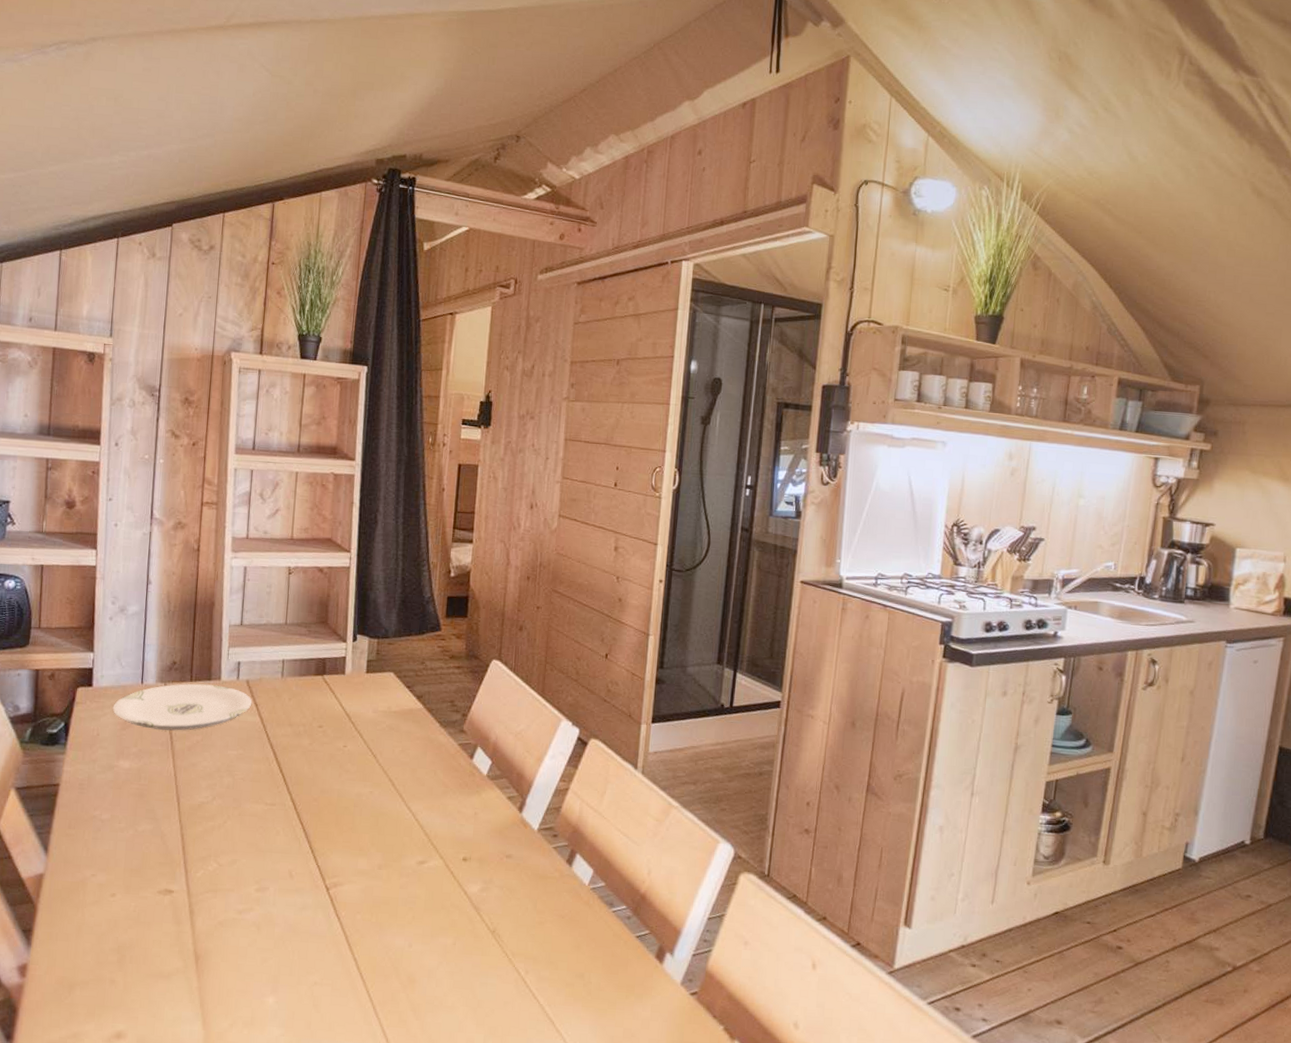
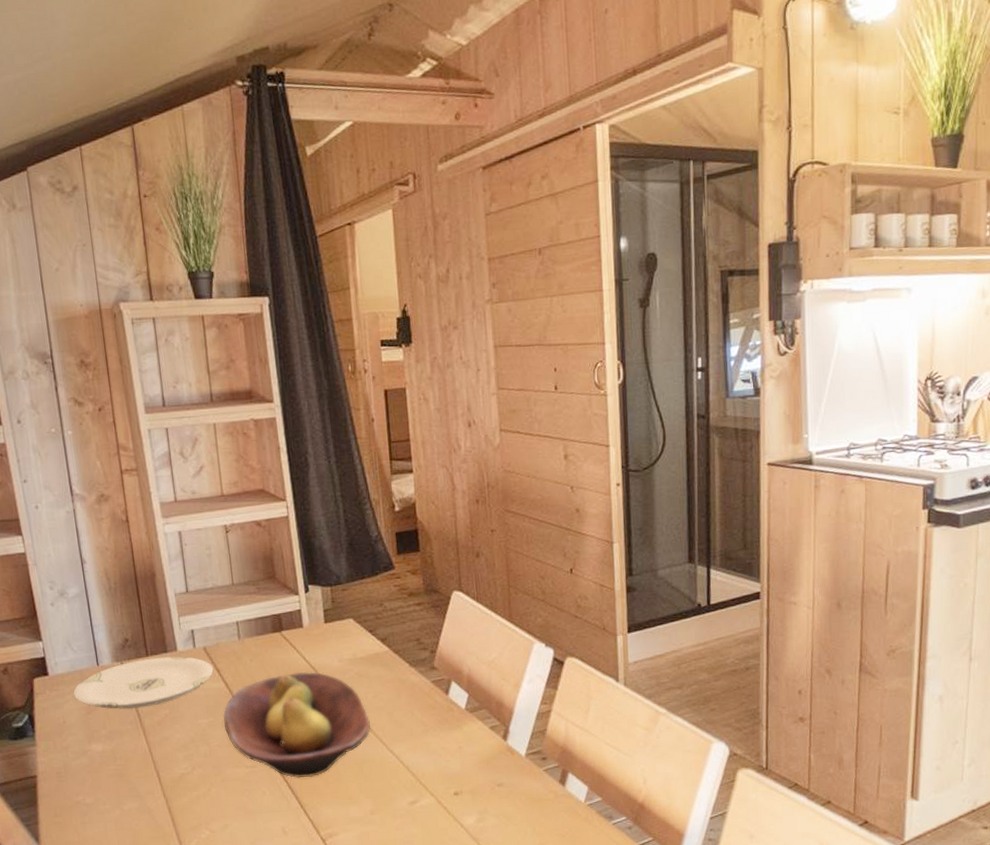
fruit bowl: none [251,717,393,824] -> present [222,671,372,778]

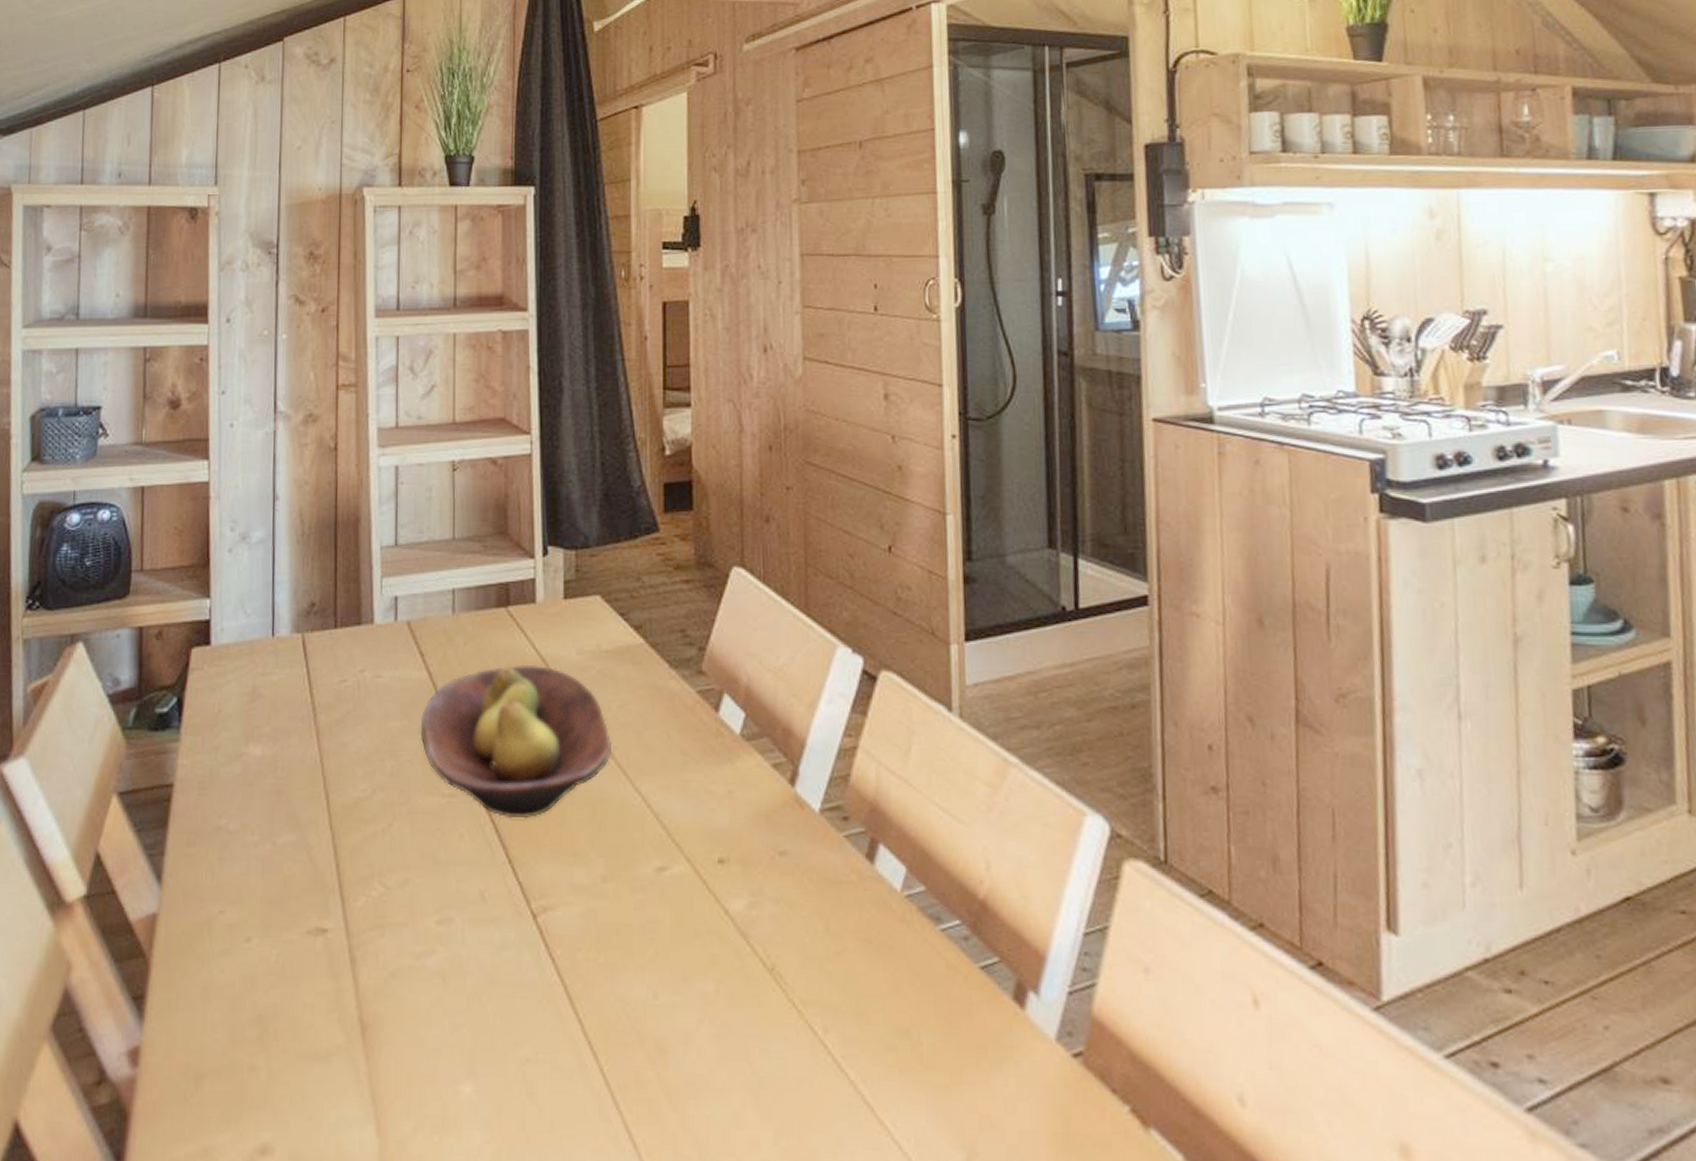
plate: present [73,656,214,710] -> none [237,631,416,700]

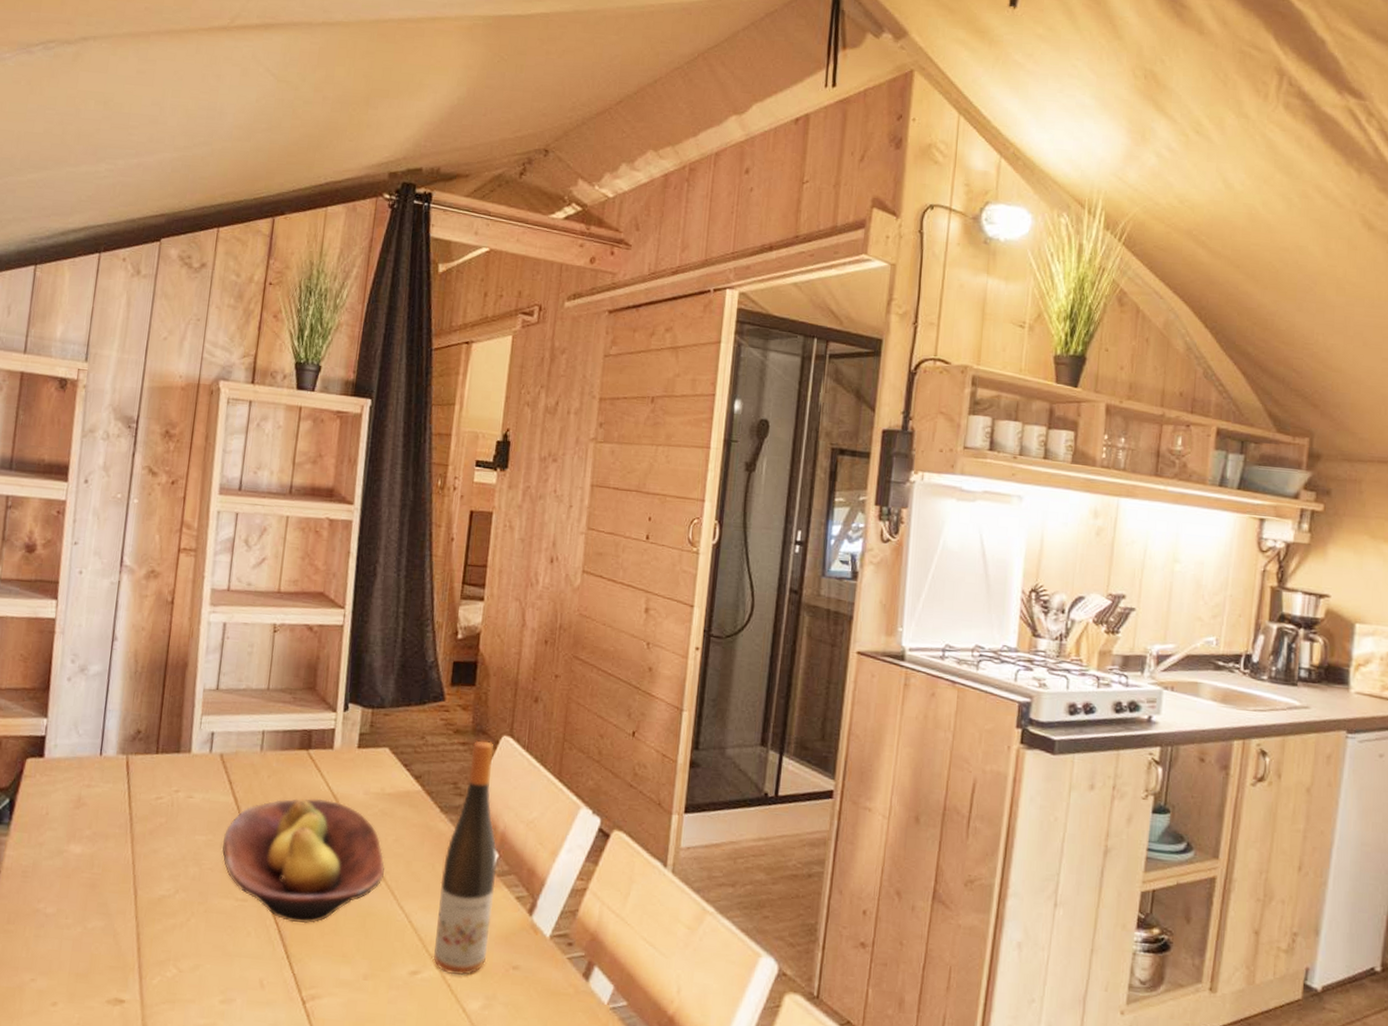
wine bottle: none [680,575,746,869] -> present [433,740,497,976]

